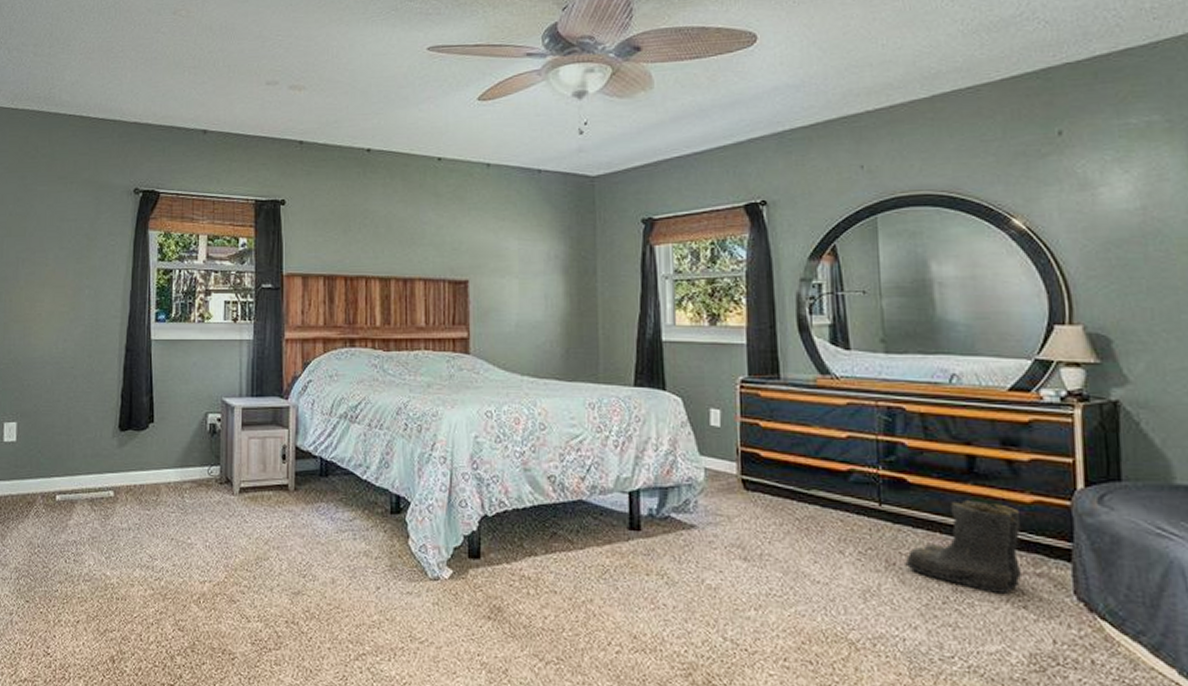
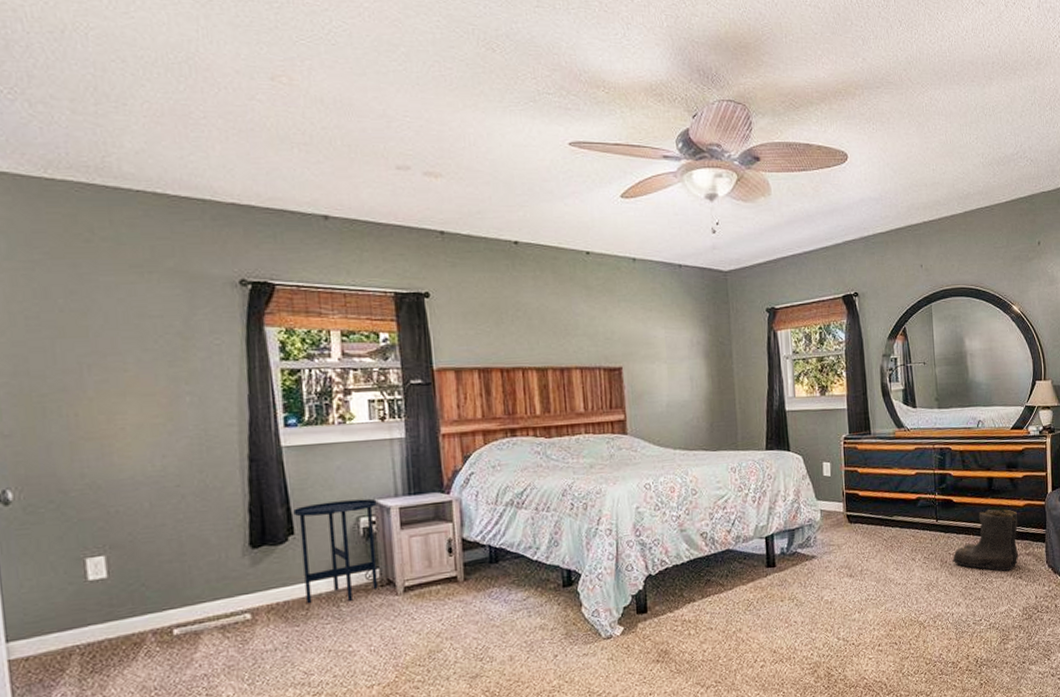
side table: none [155,395,224,493] -> present [293,498,378,603]

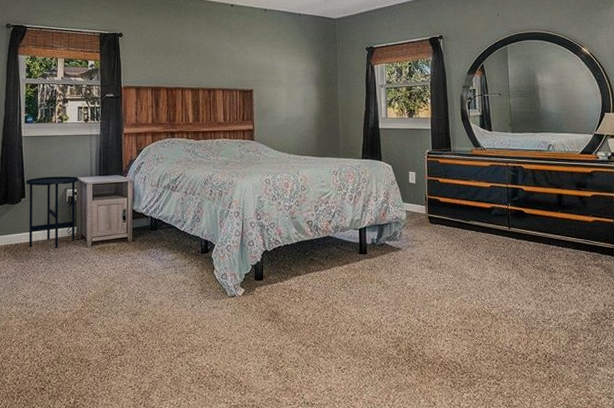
boots: present [952,509,1018,572] -> none [523,222,587,278]

